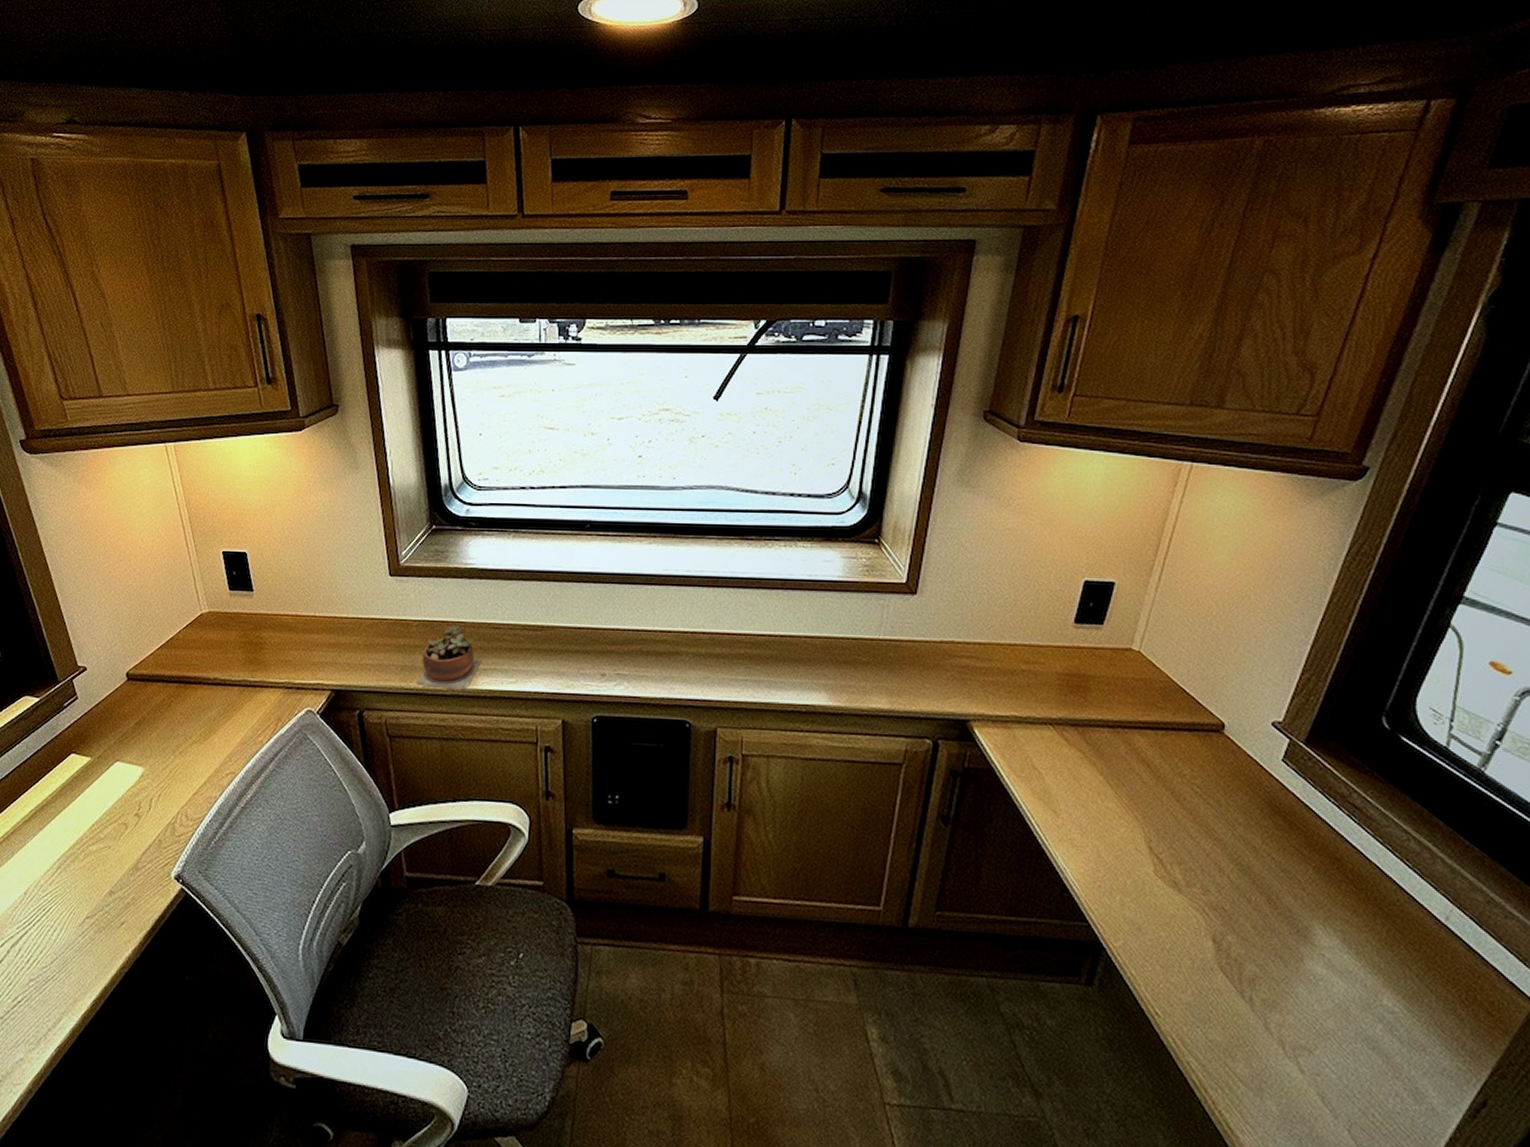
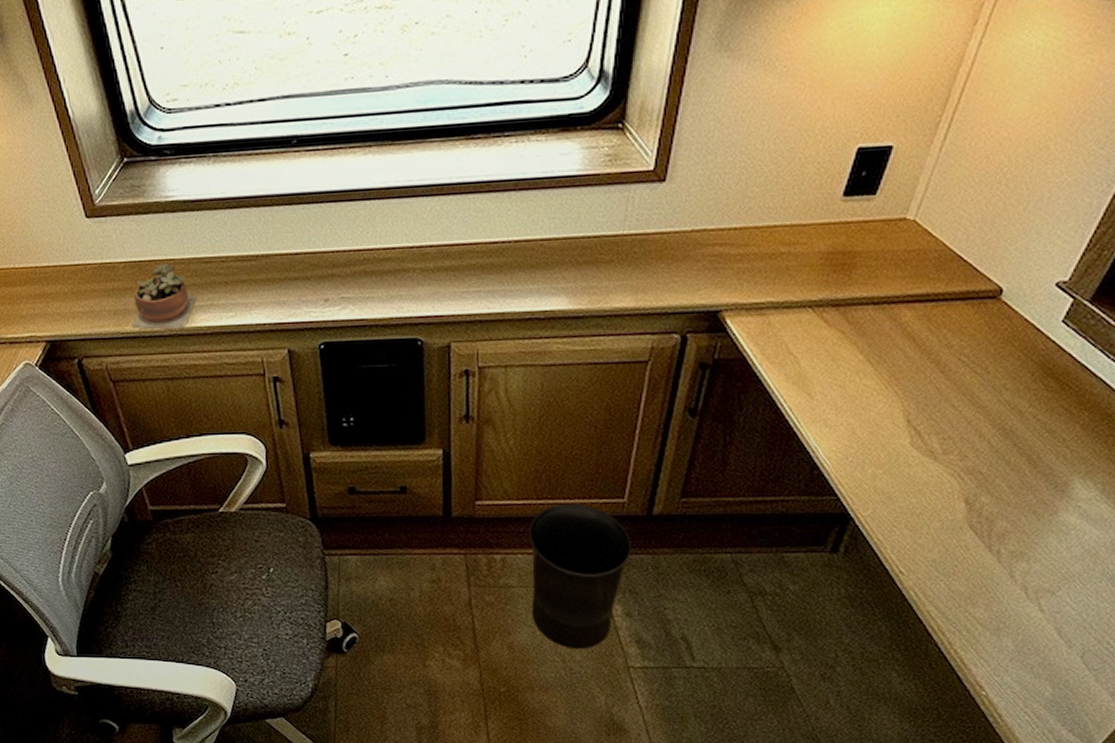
waste bin: none [785,906,887,1078] -> present [529,503,631,650]

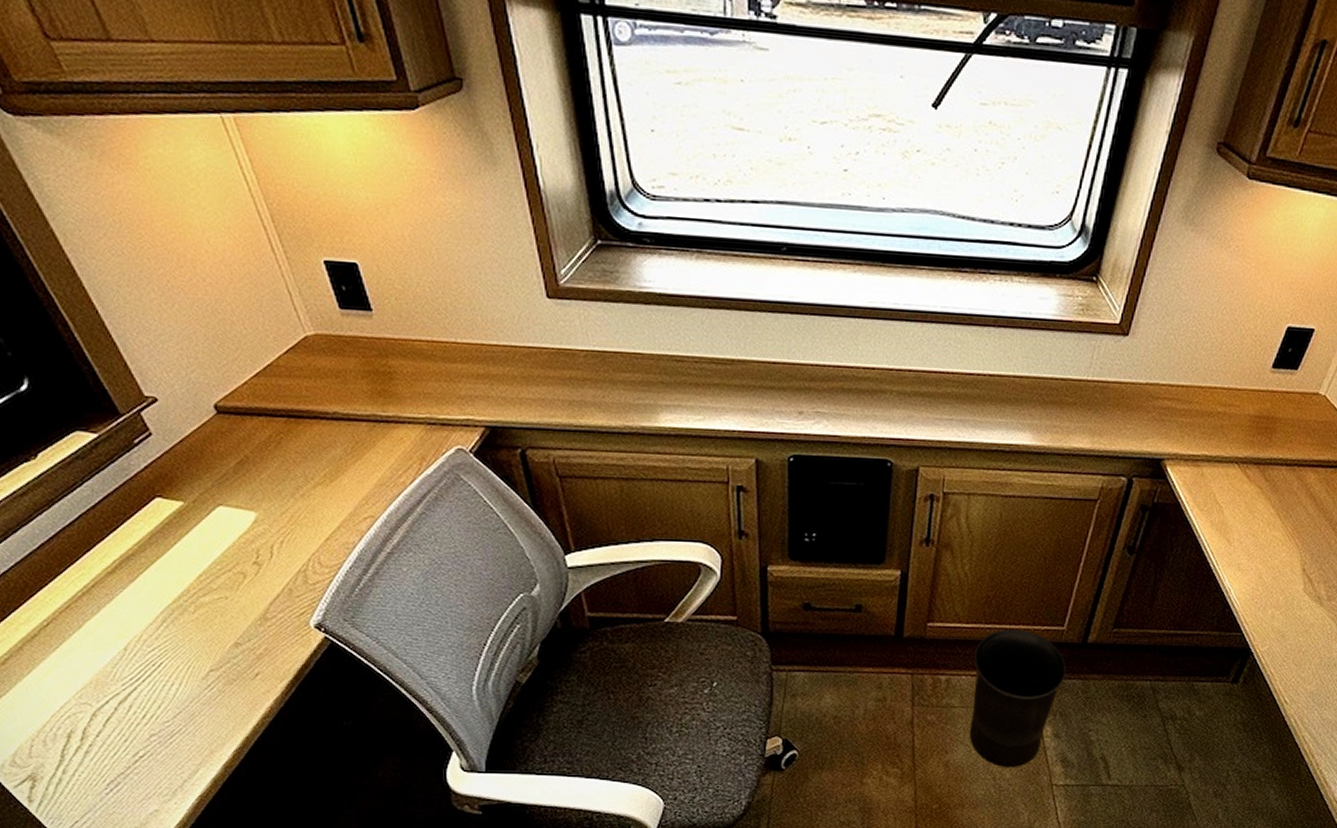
succulent plant: present [132,262,197,330] -> none [588,355,663,427]

